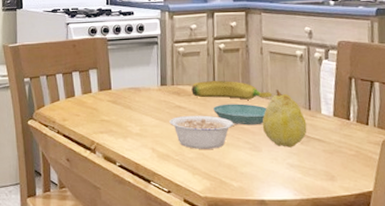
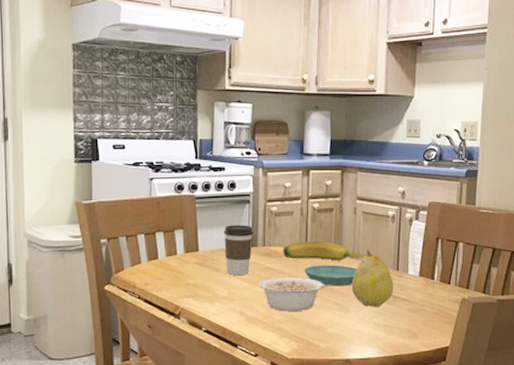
coffee cup: none [134,65,163,113] -> present [224,225,254,276]

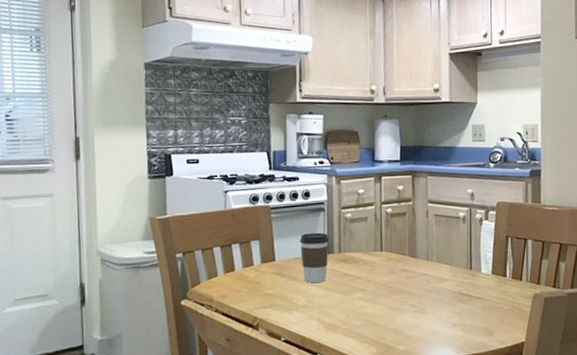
legume: present [259,277,335,311] -> none [336,281,411,317]
banana: present [283,241,363,261] -> none [359,245,437,264]
saucer: present [304,264,357,287] -> none [380,267,432,289]
fruit: present [351,250,394,307] -> none [427,251,469,308]

